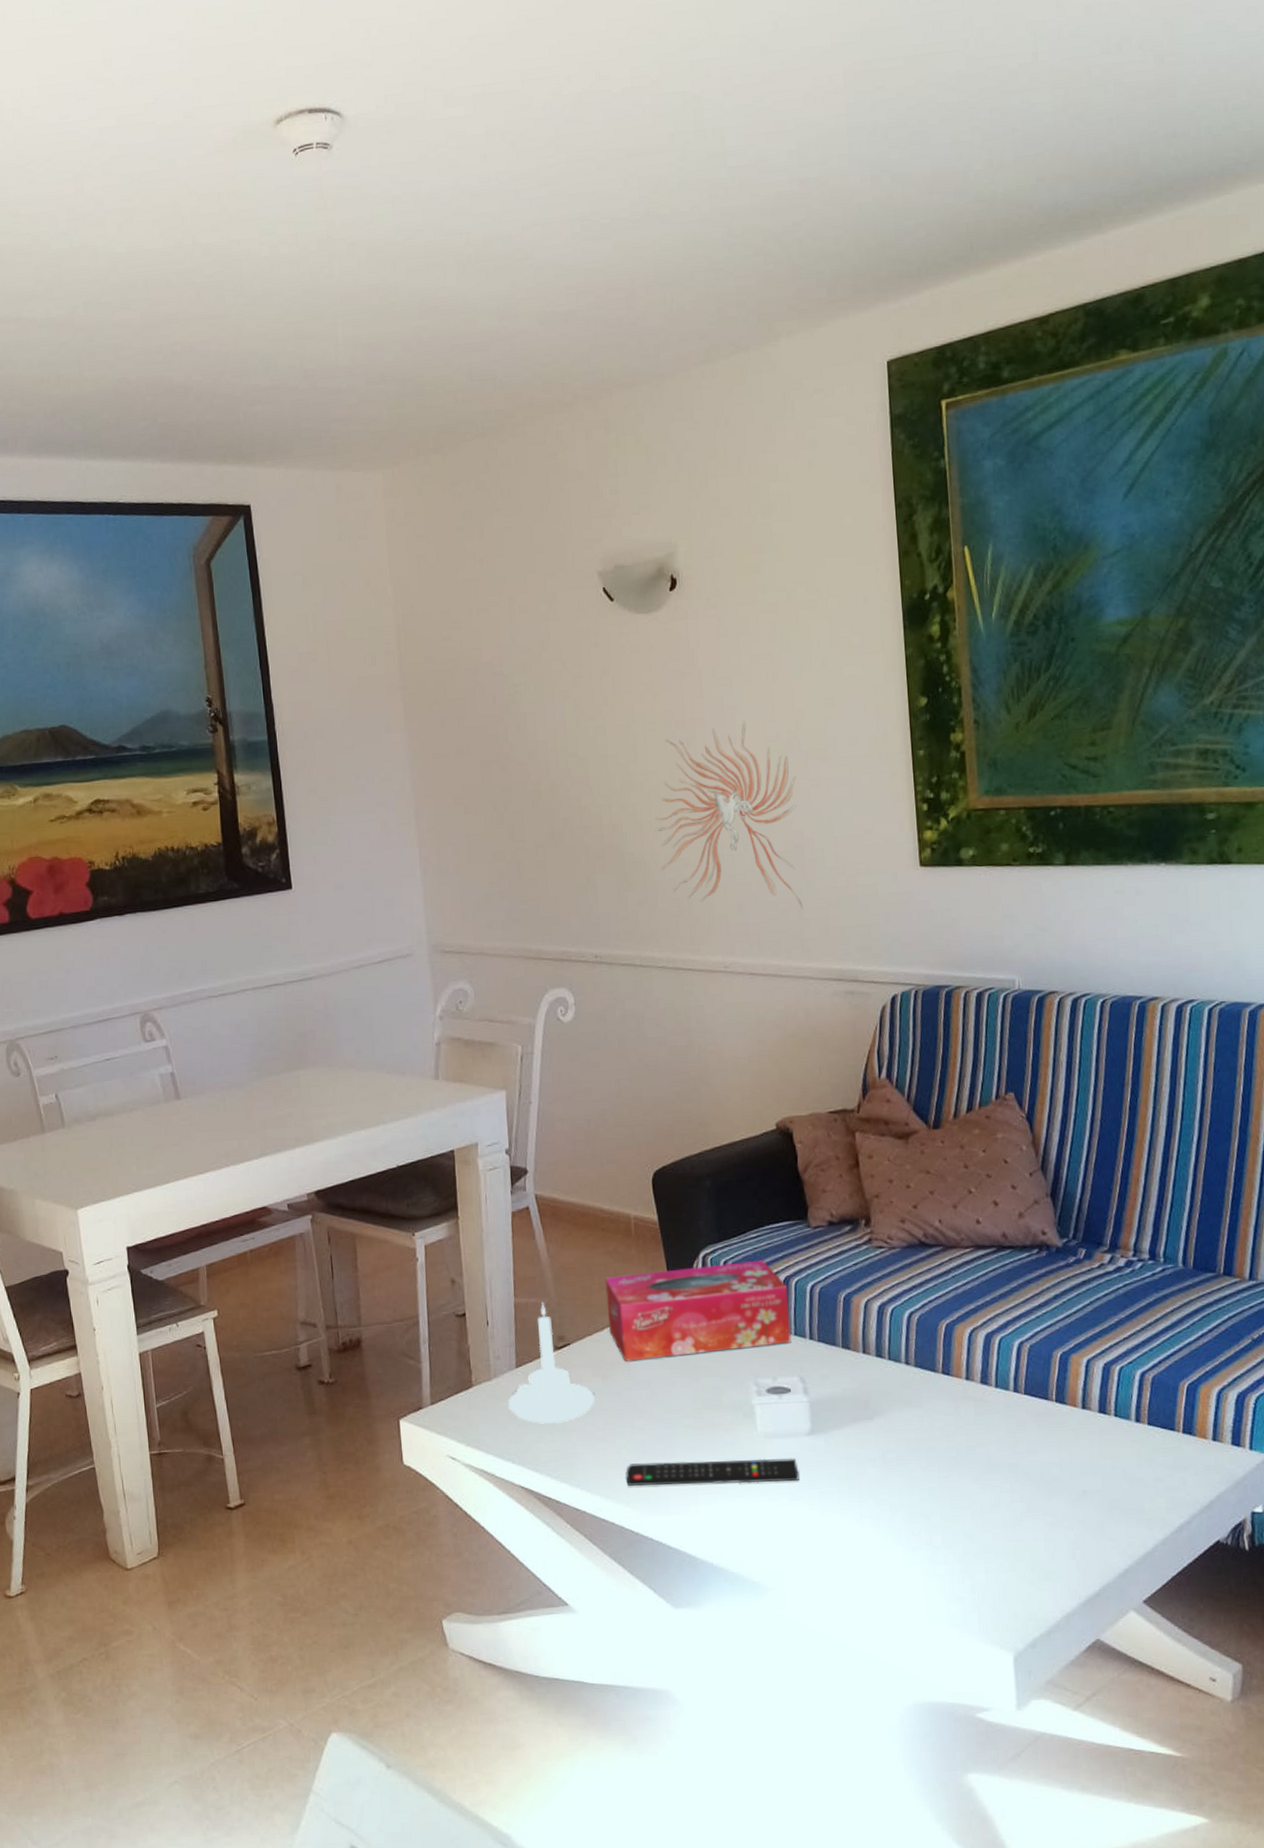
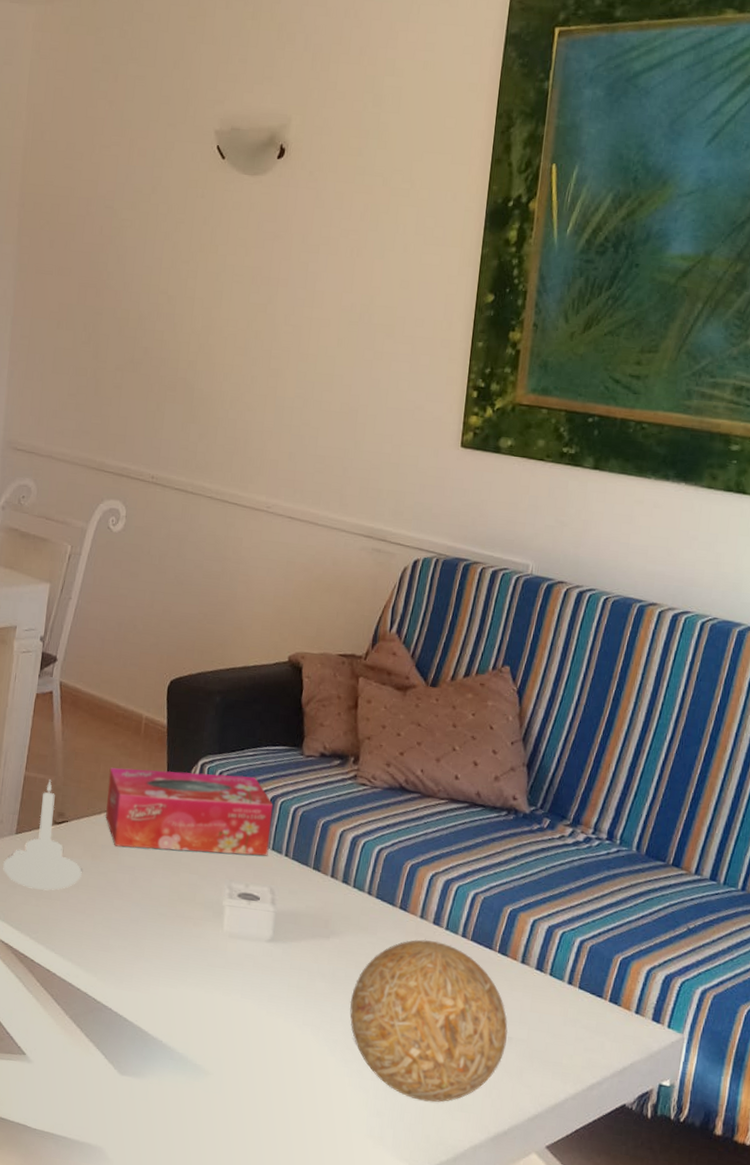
remote control: present [625,1458,800,1486] -> none [97,938,254,981]
wall sculpture: present [654,721,803,909] -> none [223,287,363,467]
decorative ball: none [907,1402,1082,1577] -> present [350,939,508,1103]

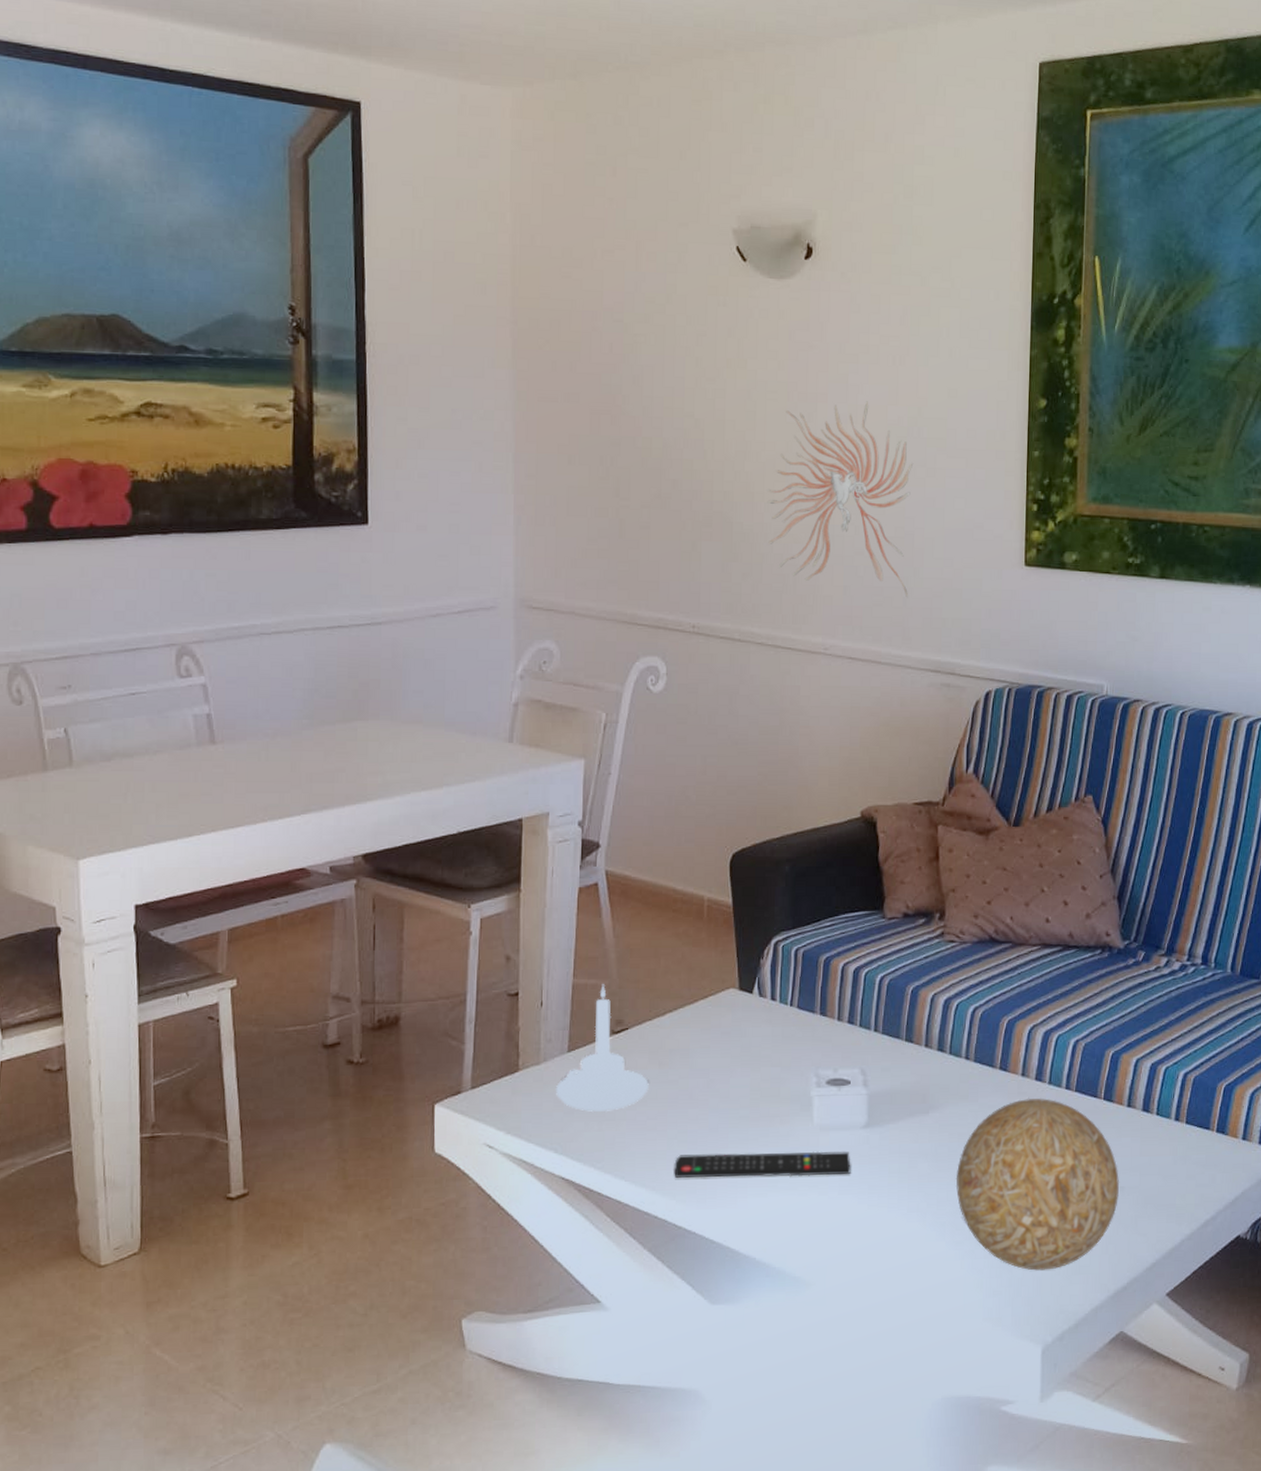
remote control: none [97,938,254,981] -> present [674,1151,851,1178]
tissue box: present [105,767,273,856] -> none [670,949,857,1049]
wall sculpture: none [223,287,363,467] -> present [767,401,914,597]

